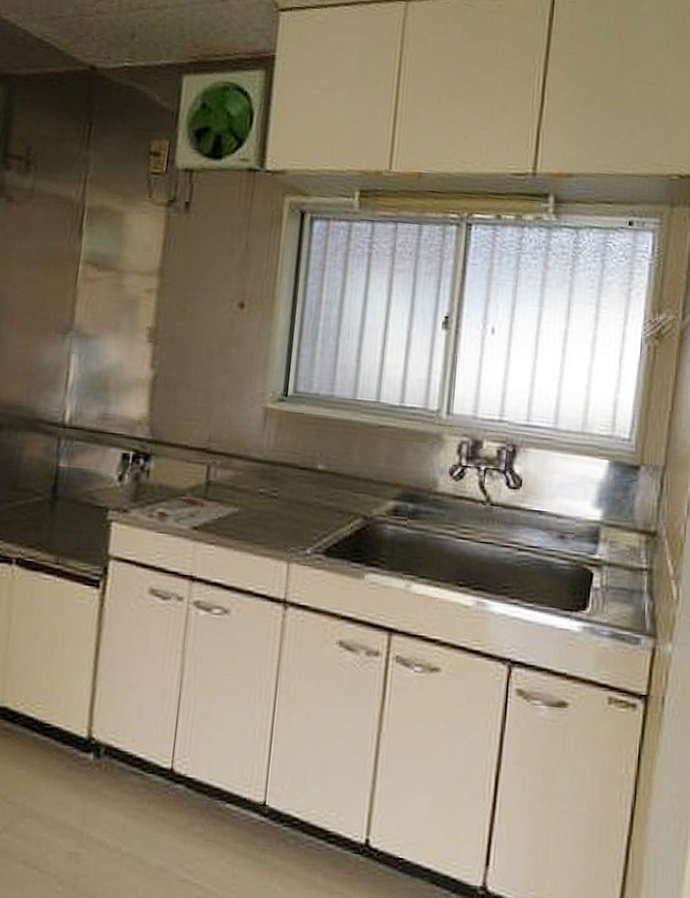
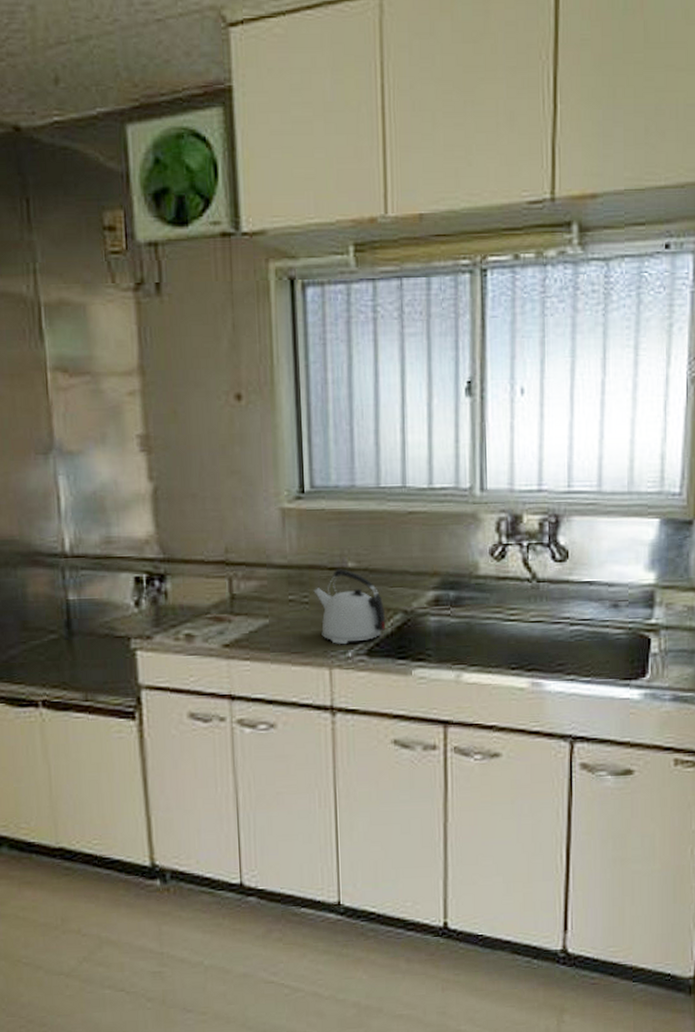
kettle: none [283,469,347,541] -> present [313,569,386,644]

